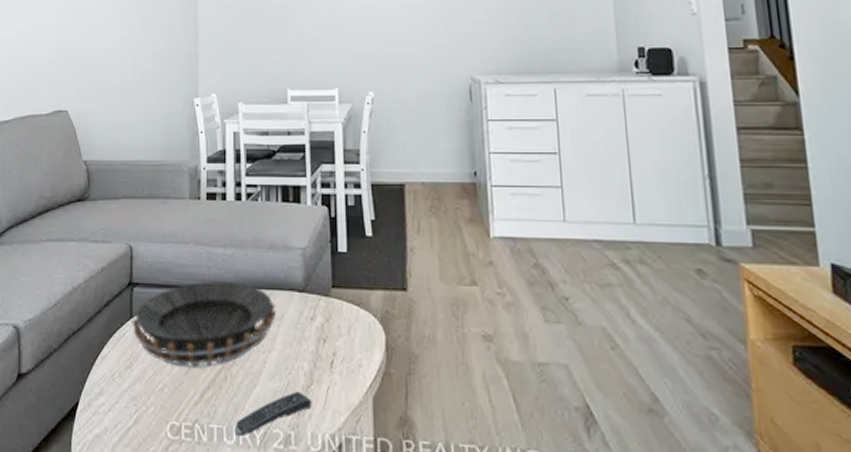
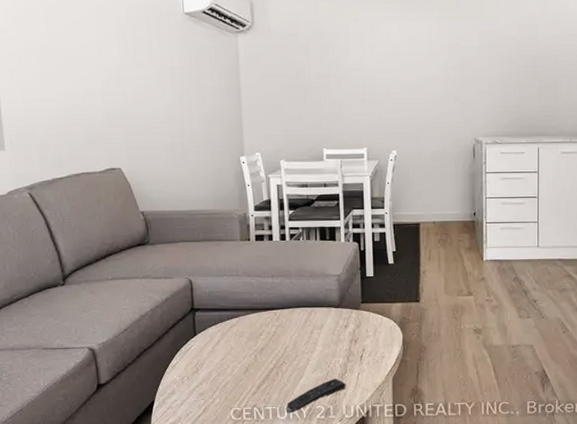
decorative bowl: present [132,281,276,369] -> none [195,303,317,369]

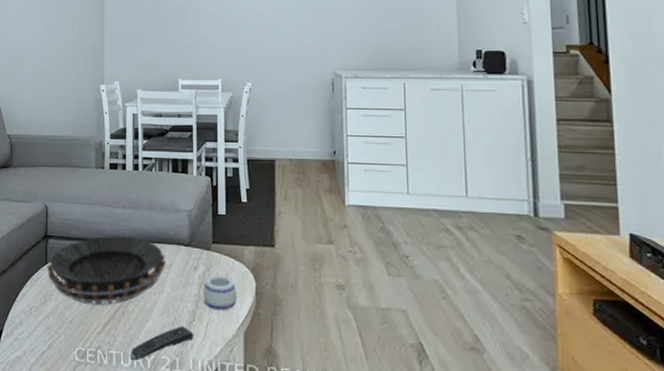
decorative bowl: none [195,303,317,369] -> present [46,236,166,306]
mug: none [354,330,386,362] -> present [203,274,237,311]

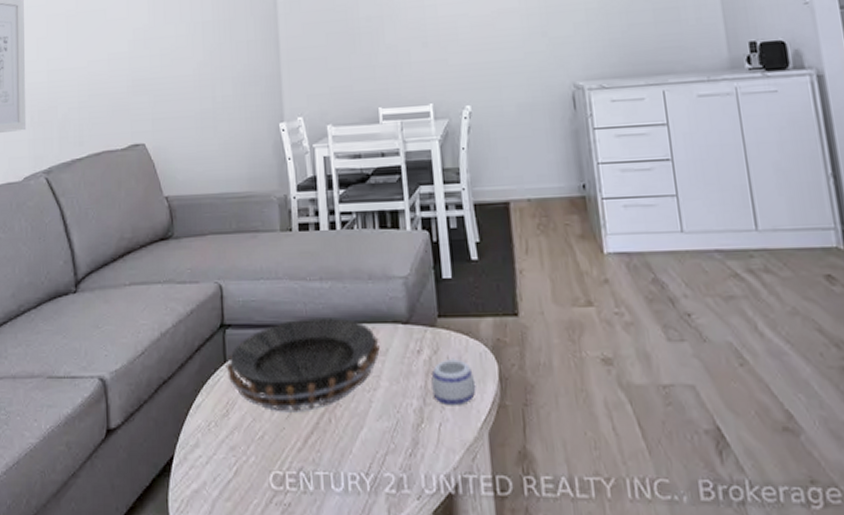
remote control: present [129,326,194,361] -> none [341,430,424,483]

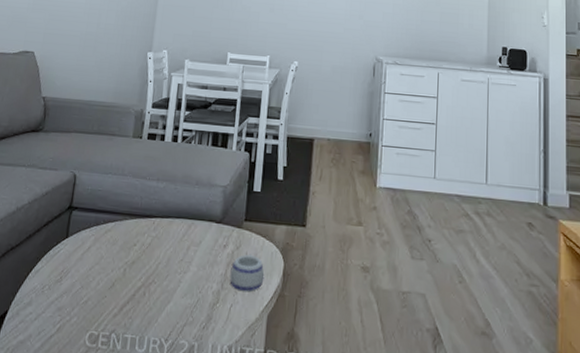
decorative bowl: present [226,317,380,413] -> none [66,209,196,285]

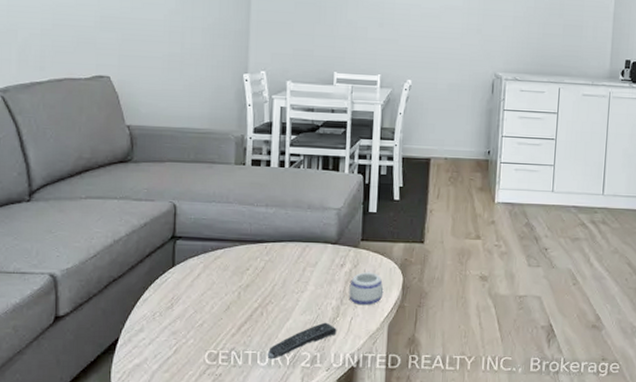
remote control: none [145,307,216,346] -> present [267,322,337,360]

